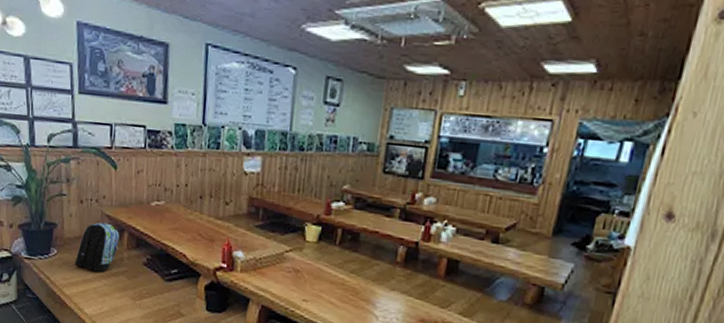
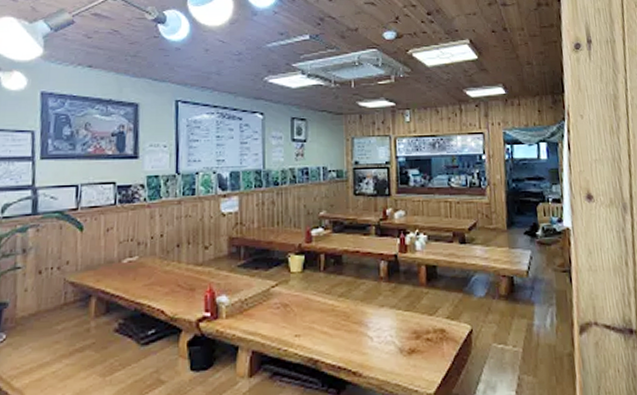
backpack: present [75,222,119,272] -> none [28,291,86,351]

